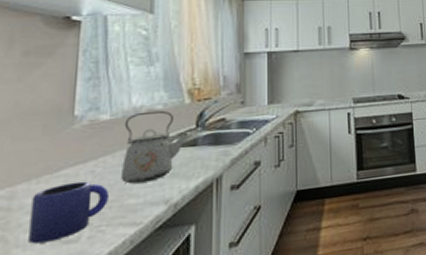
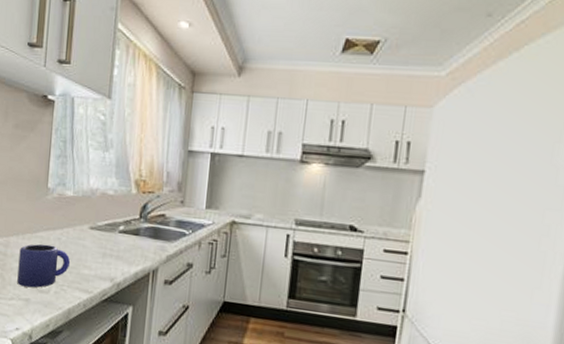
kettle: present [120,110,190,184] -> none [78,194,134,259]

